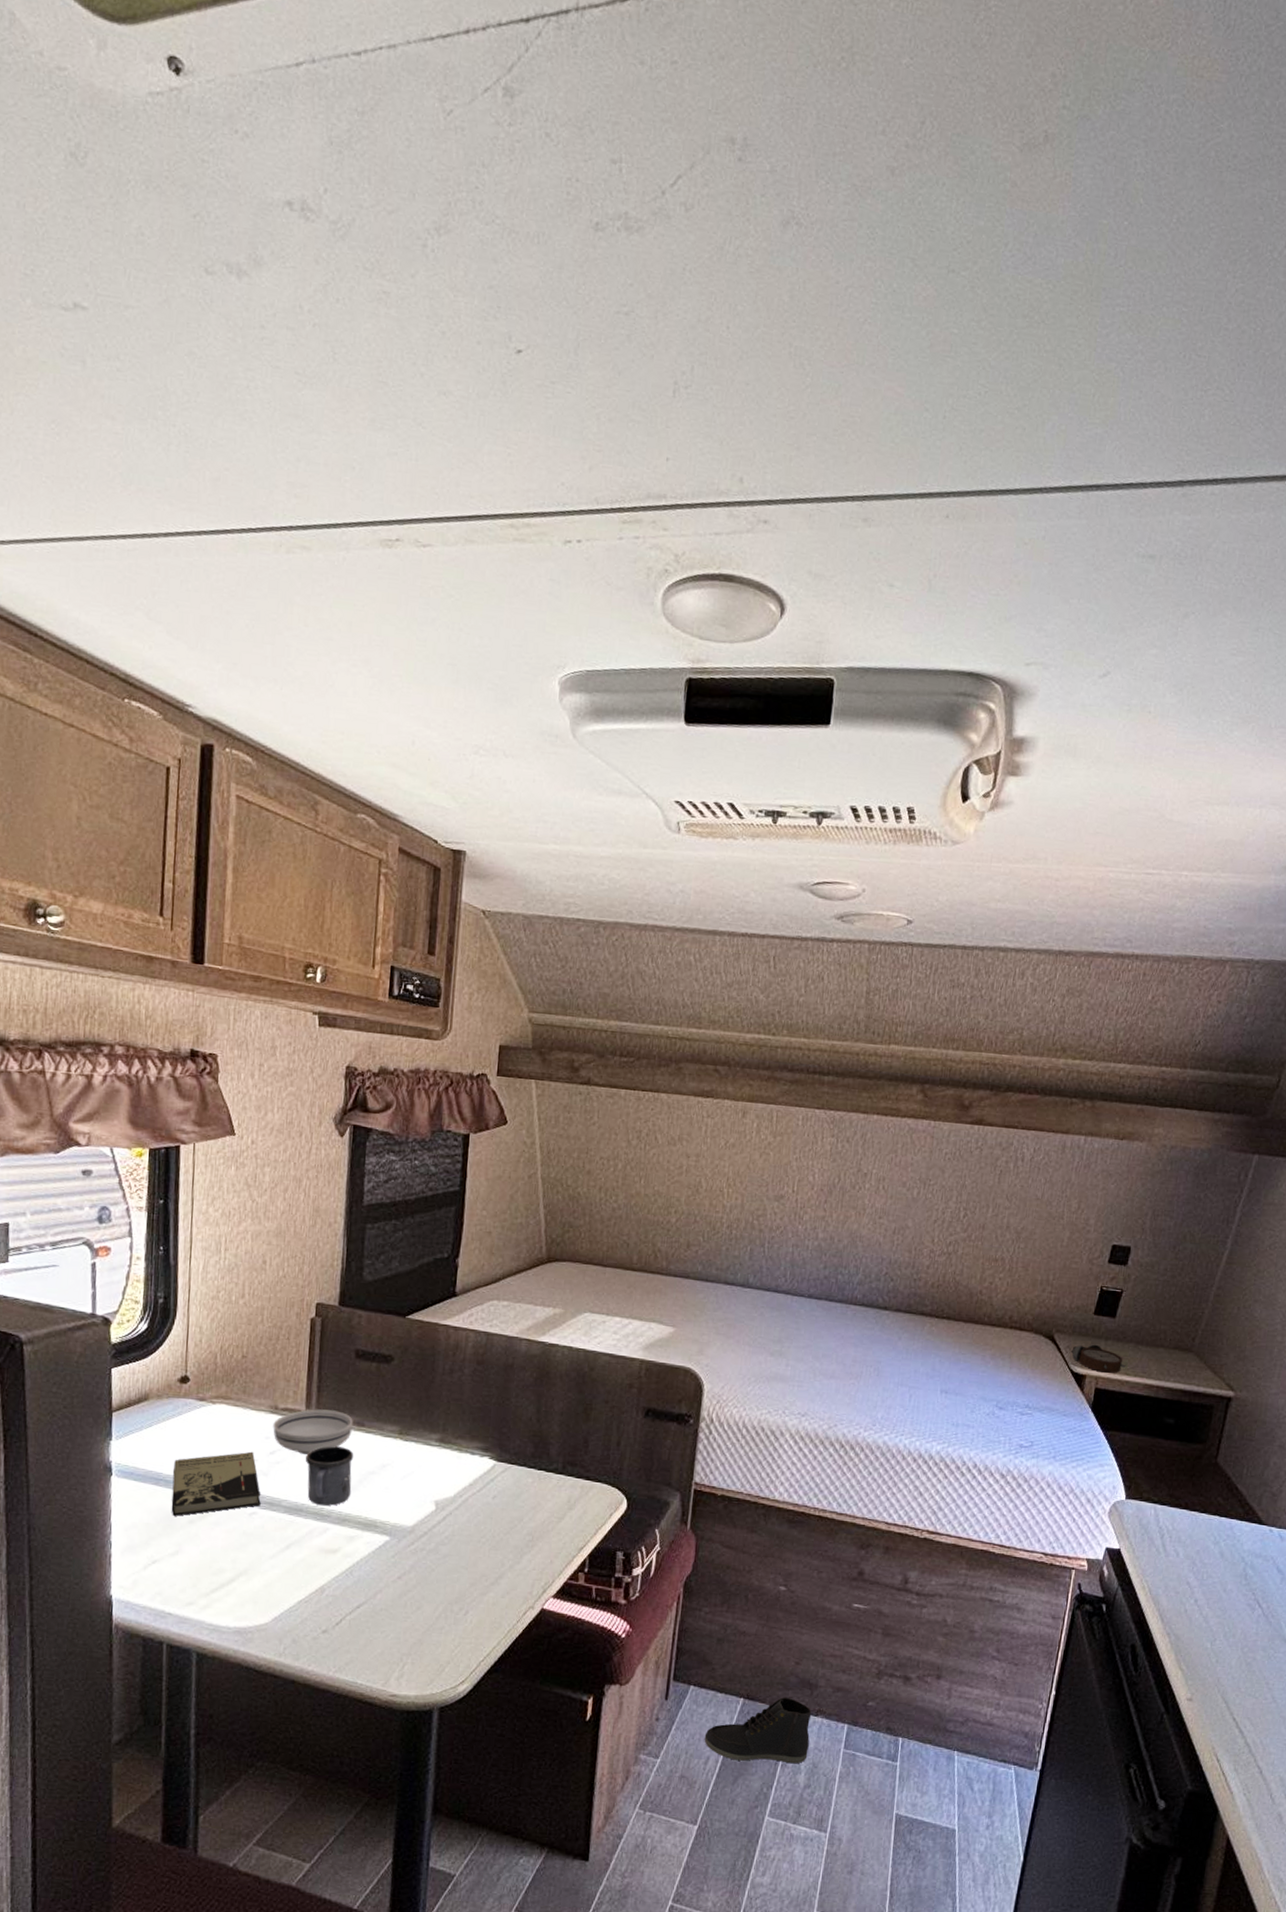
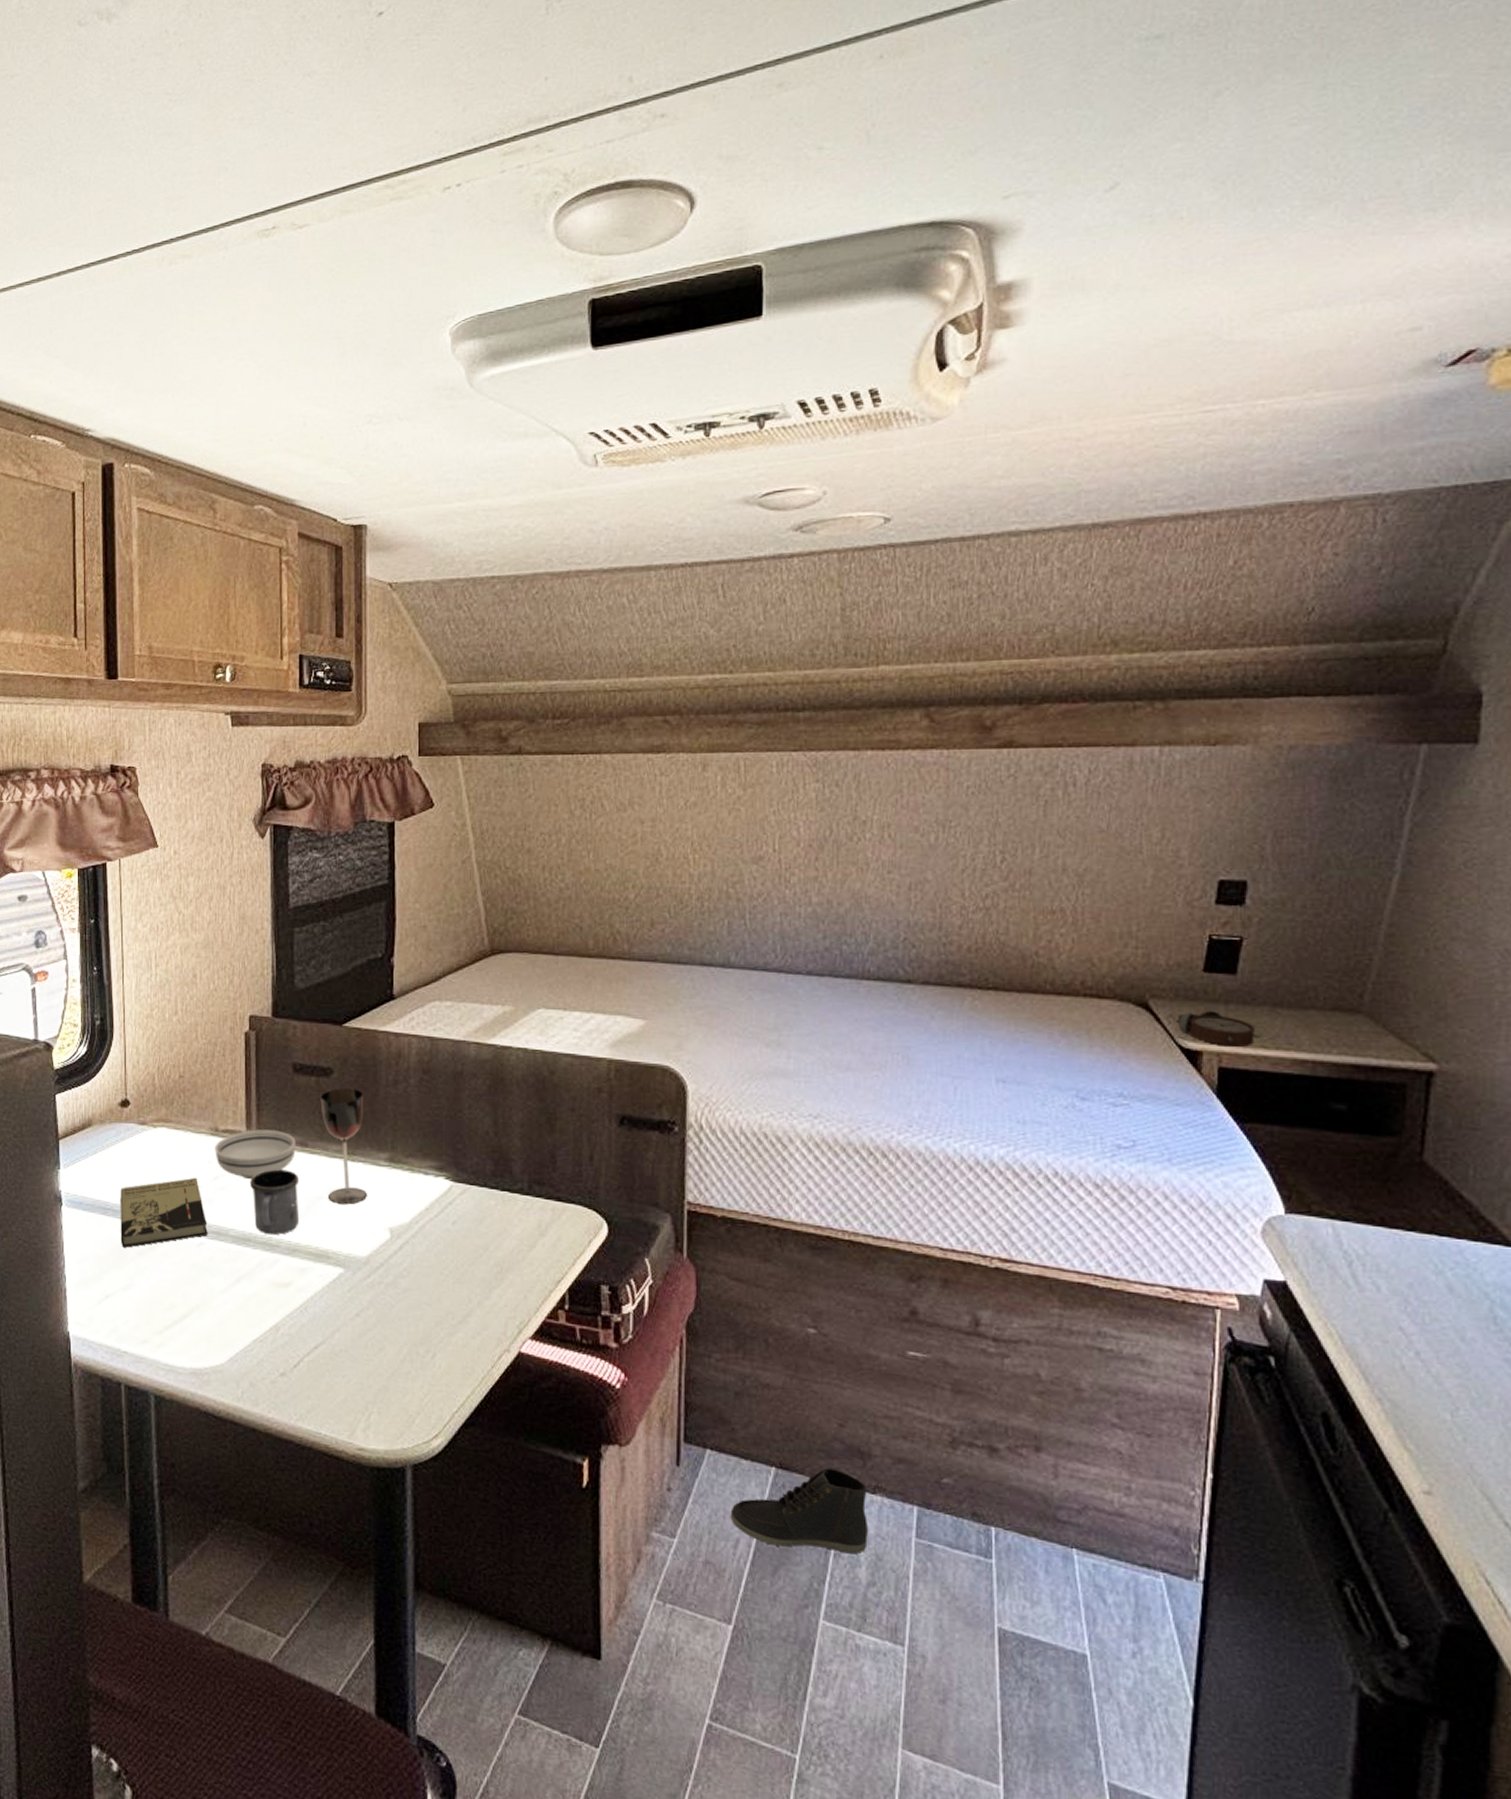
wineglass: none [379,1374,420,1479] -> present [320,1088,367,1204]

